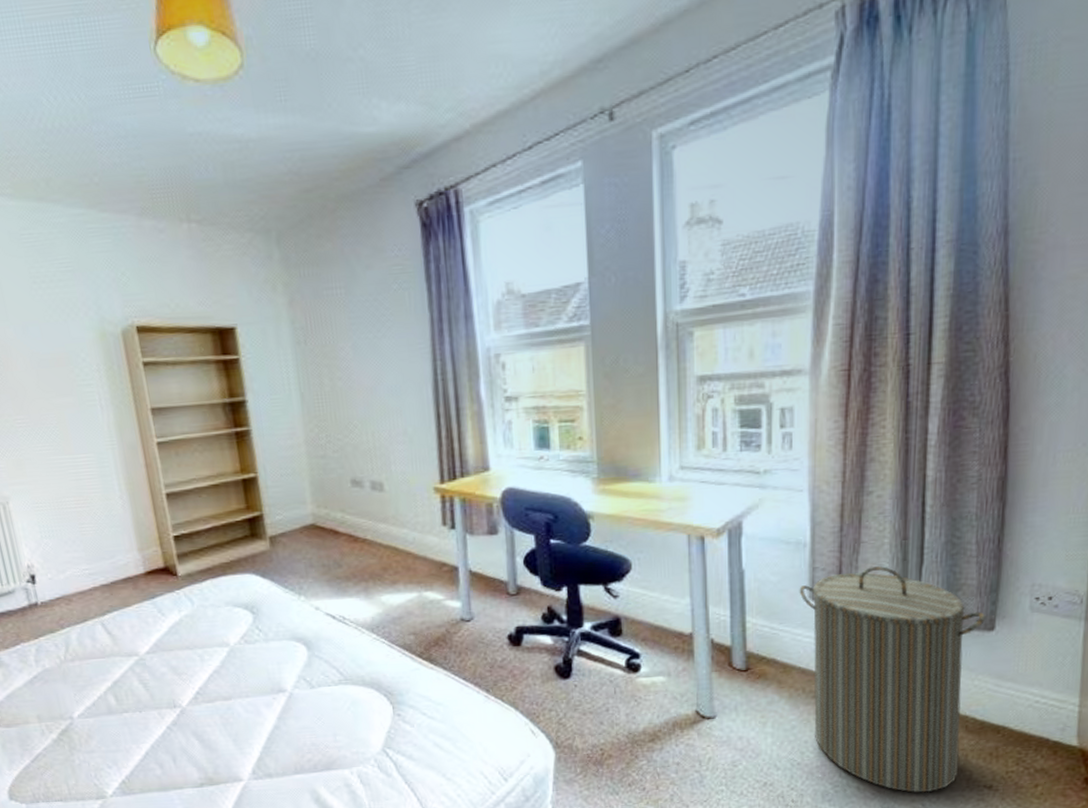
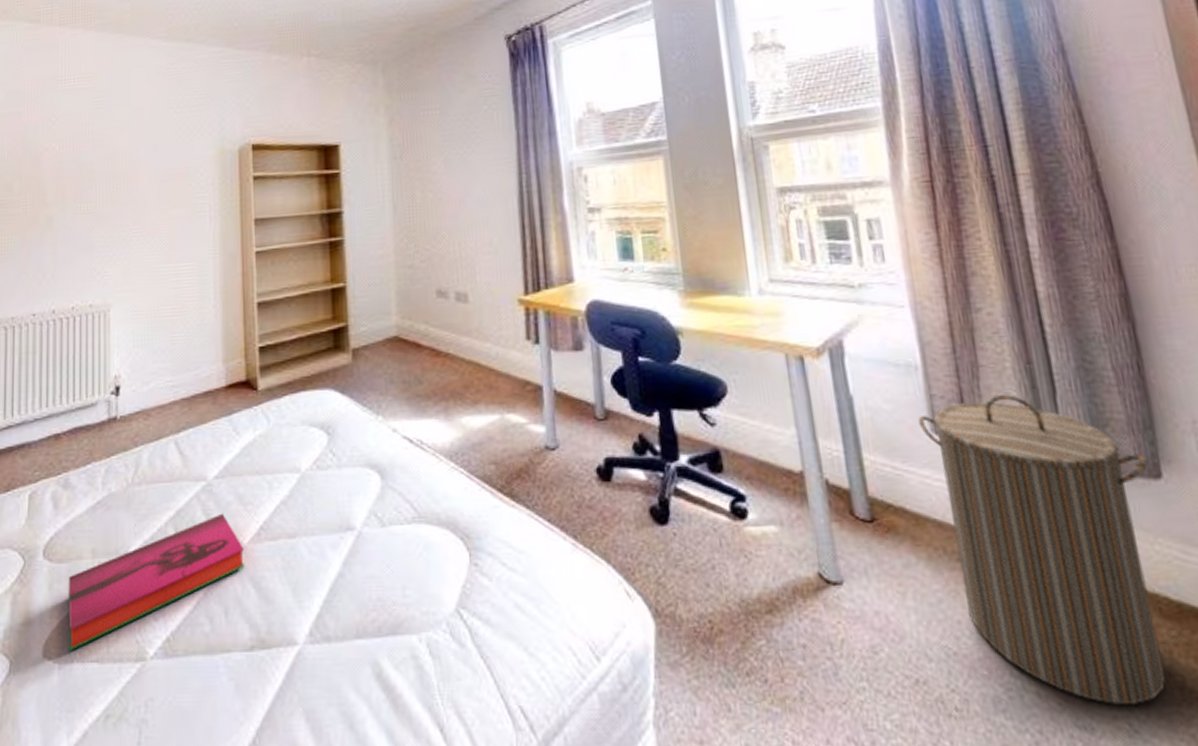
hardback book: none [19,682,187,794] -> present [68,513,245,651]

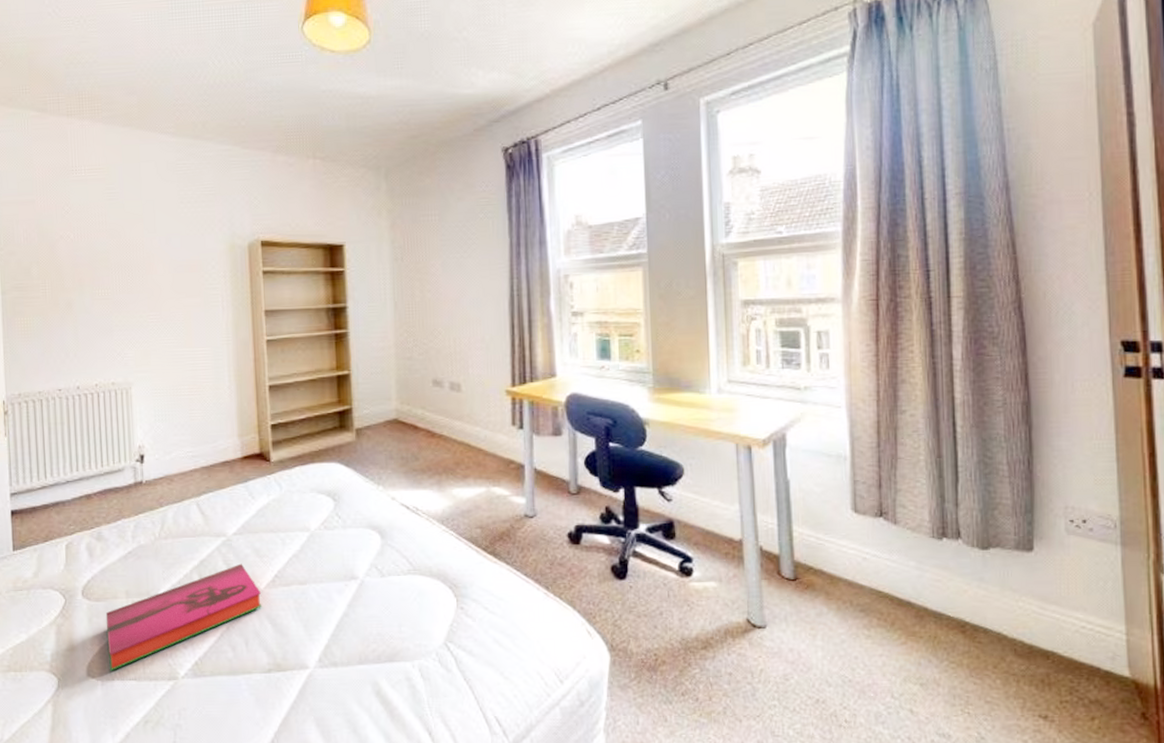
laundry hamper: present [918,395,1166,706] -> none [842,482,1024,720]

